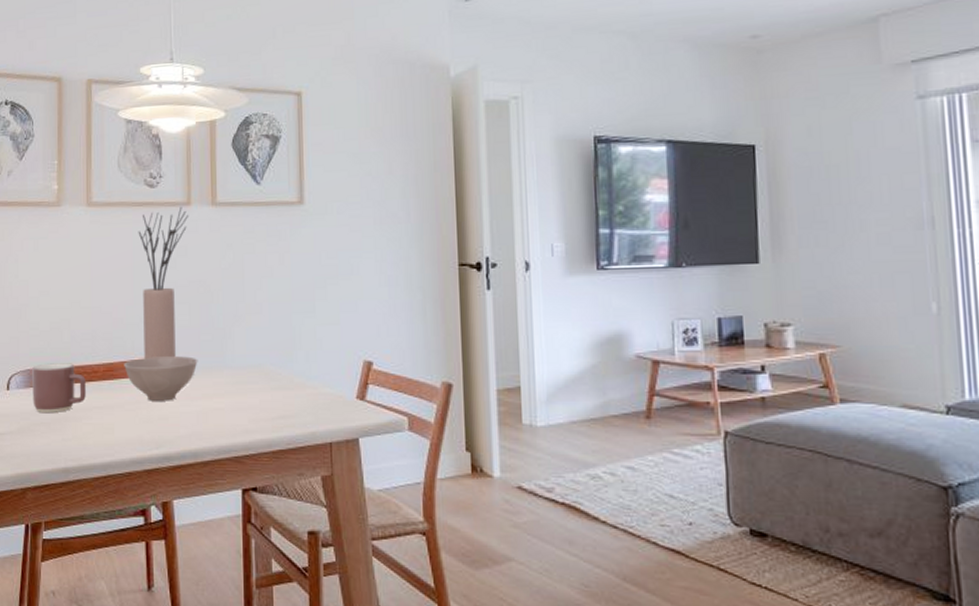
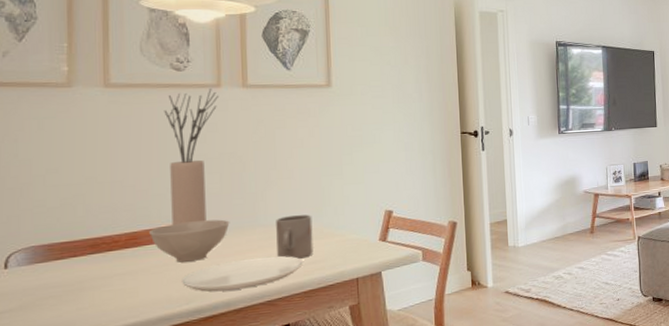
mug: present [32,363,86,412] -> none [38,236,105,286]
plate: none [152,404,271,439] -> present [181,255,303,292]
cup: none [244,357,283,411] -> present [276,214,314,259]

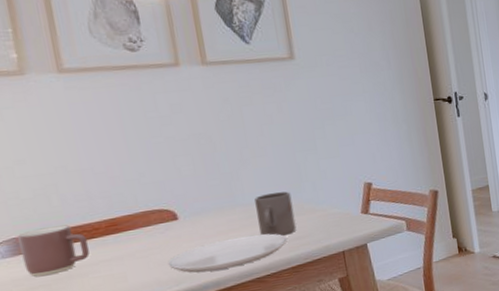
mug: none [38,236,105,286] -> present [18,225,90,276]
bowl: present [149,219,230,263] -> none [128,201,209,246]
vase: present [164,89,220,226] -> none [124,68,185,210]

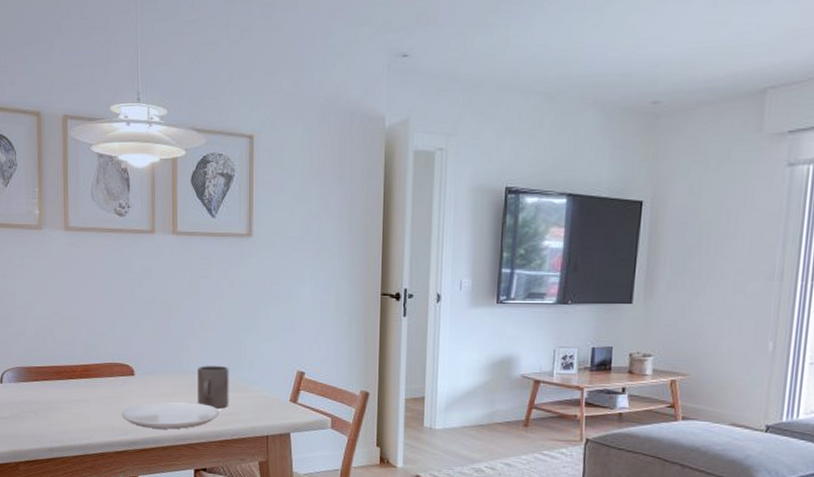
mug: present [18,225,90,276] -> none [21,363,66,403]

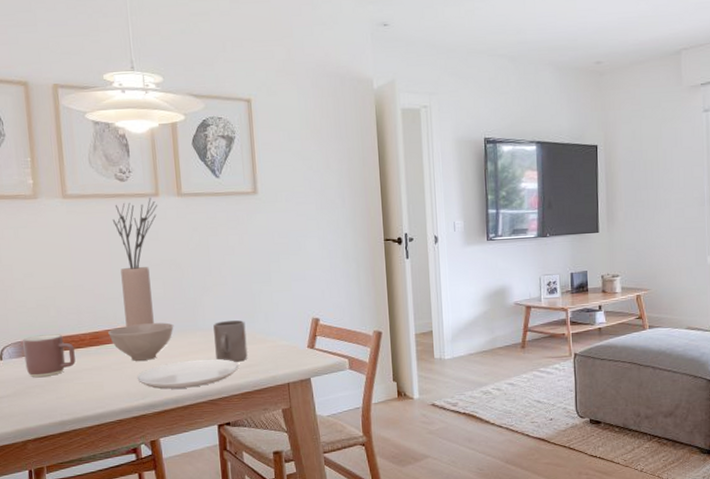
mug: none [21,363,66,403] -> present [23,334,76,377]
bowl: none [98,361,160,398] -> present [108,322,174,361]
vase: none [109,235,153,363] -> present [112,198,158,327]

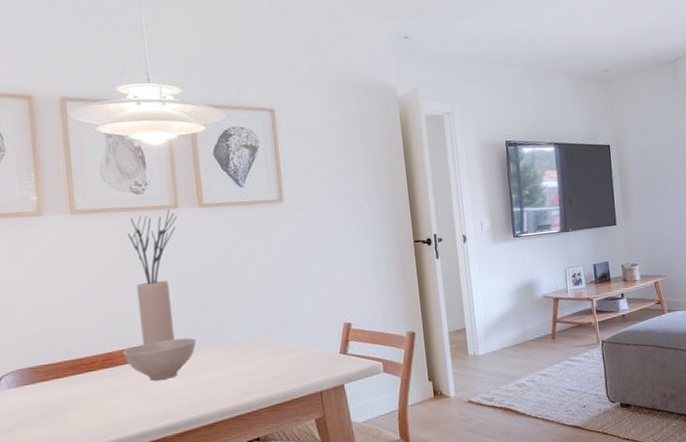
mug: present [23,334,76,377] -> none [24,358,86,407]
plate: present [137,358,239,389] -> none [156,371,268,409]
cup: present [213,319,248,362] -> none [239,330,277,374]

